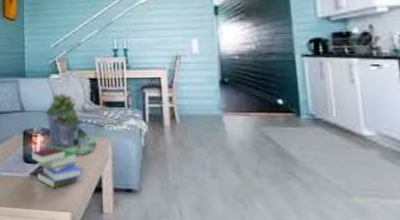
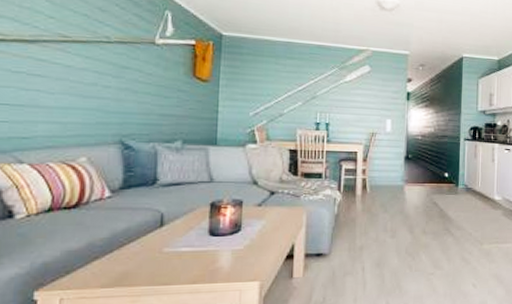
book: present [29,147,82,189] -> none [215,218,275,260]
succulent planter: present [44,94,98,155] -> none [234,164,293,225]

